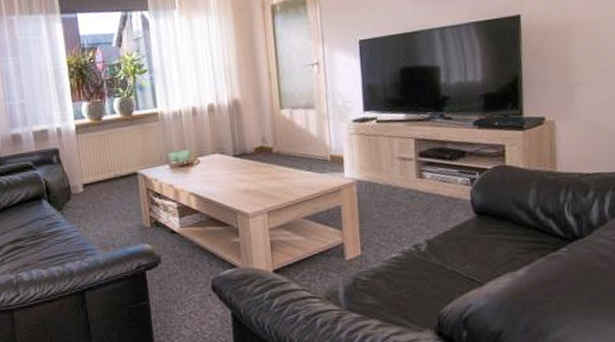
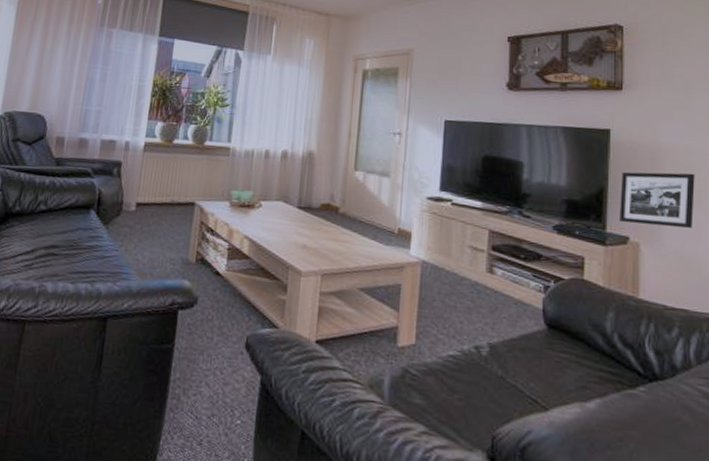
picture frame: none [534,42,604,104] -> present [619,171,695,228]

